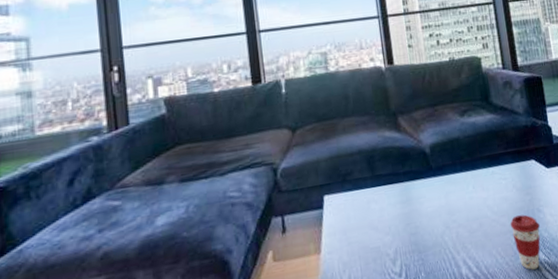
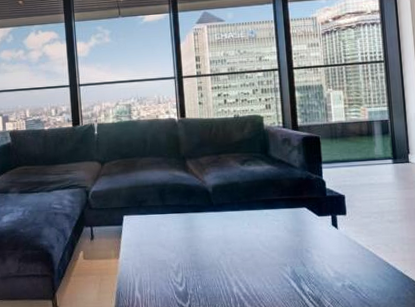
coffee cup: present [510,214,541,270] -> none [279,252,307,299]

